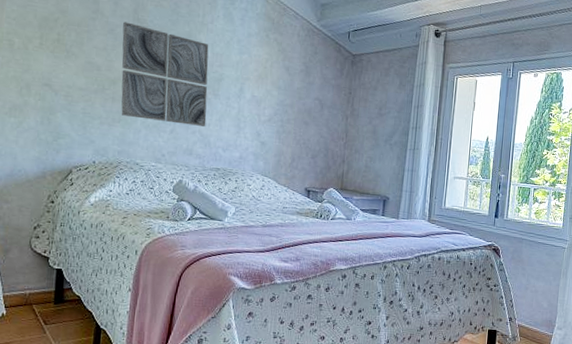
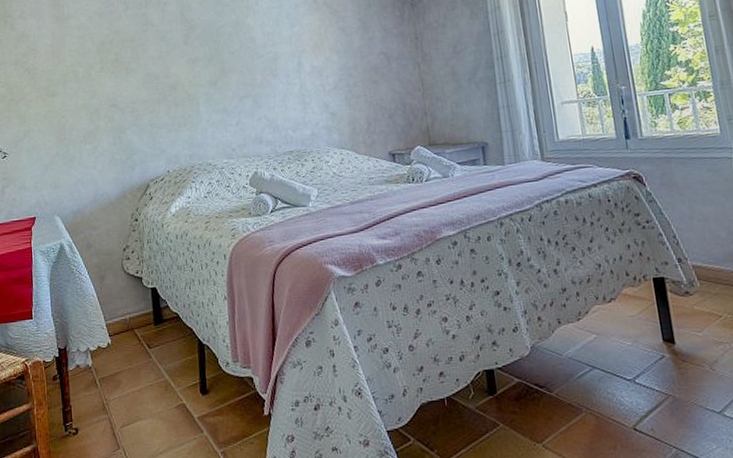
wall art: present [121,21,209,127] -> none [172,25,271,119]

